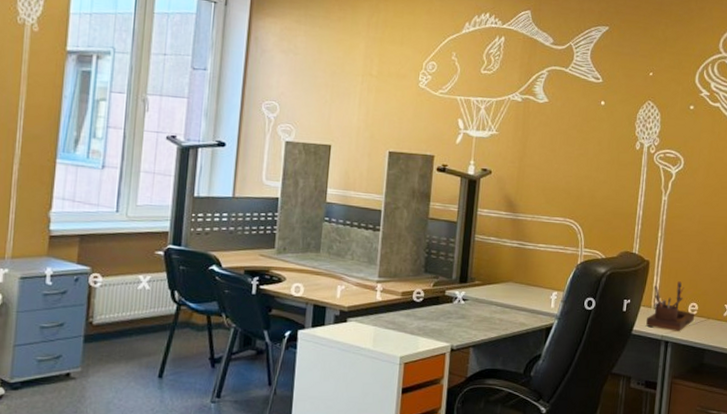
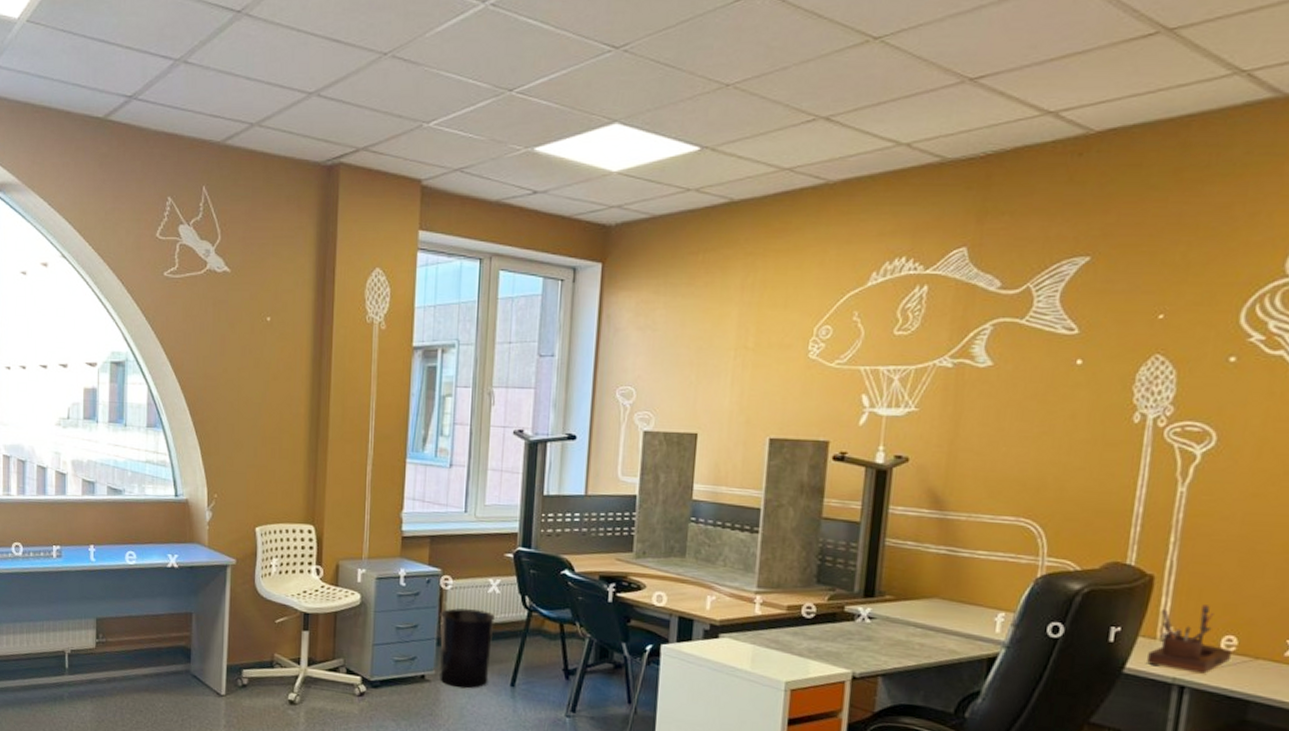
waste bin: none [86,305,145,382] -> present [440,608,496,688]

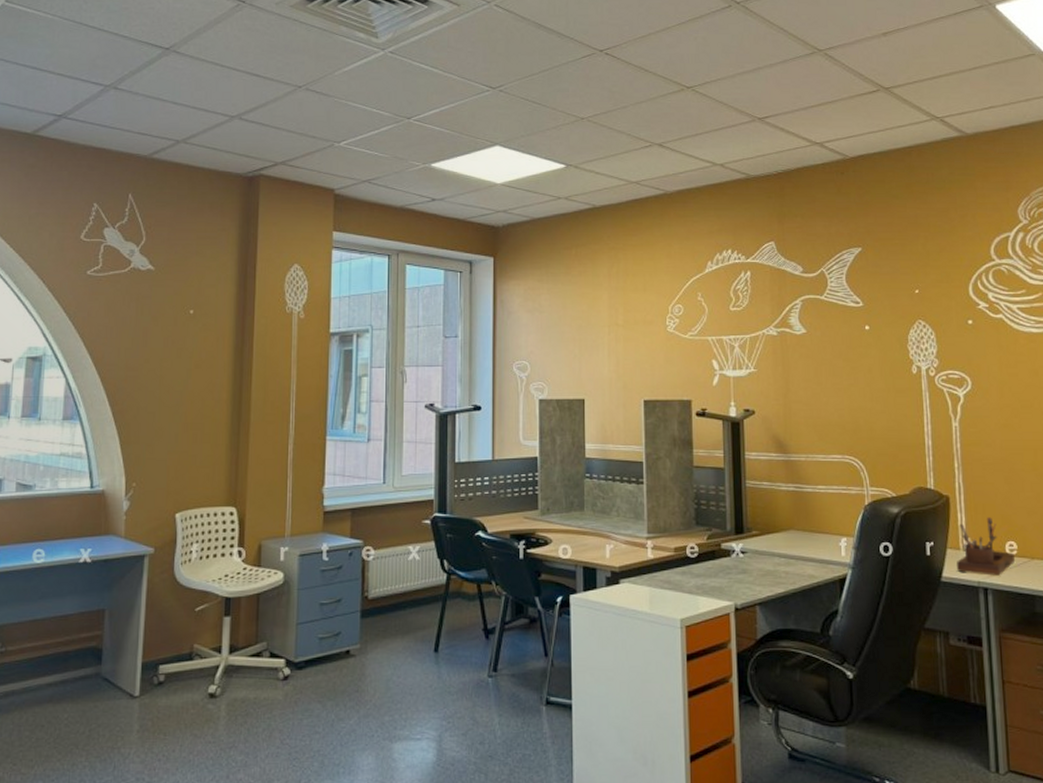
waste bin: present [440,608,496,688] -> none [363,578,417,658]

